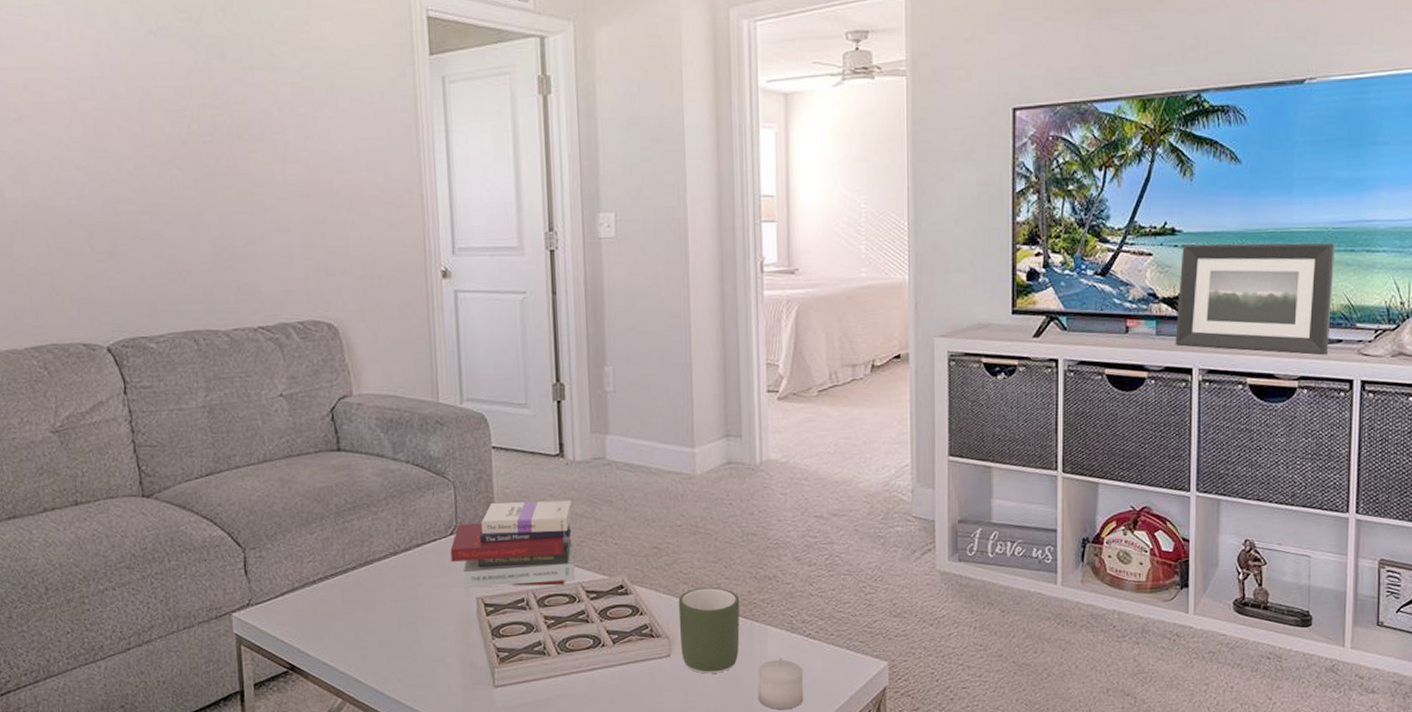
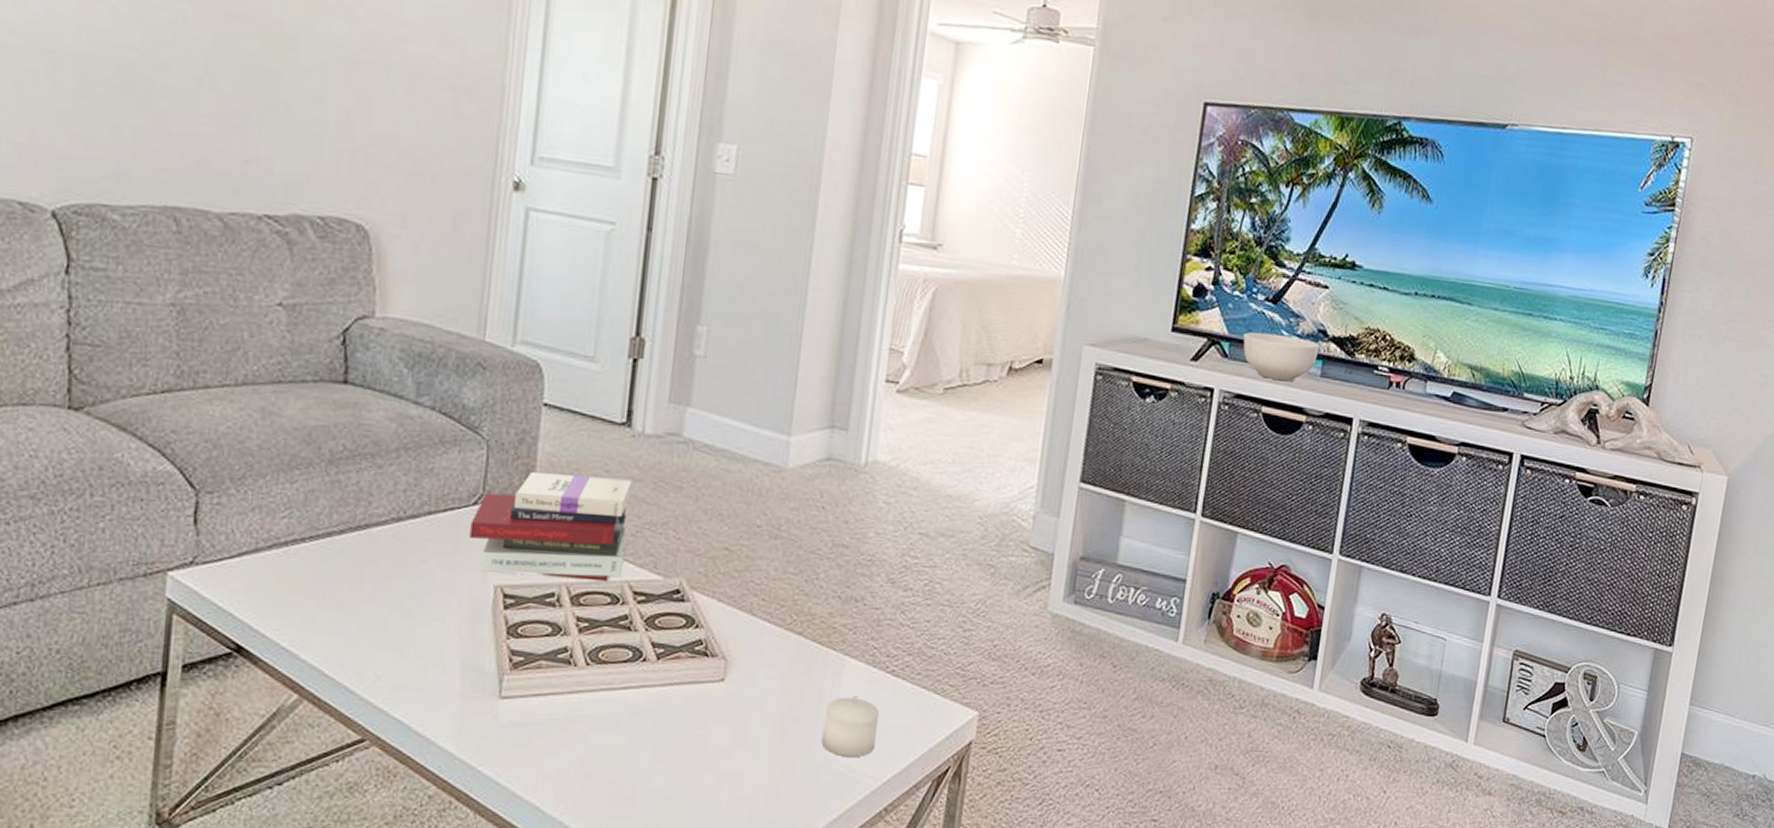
mug: present [678,587,740,674] -> none [738,602,818,707]
bowl: none [1079,303,1152,344] -> present [1243,332,1320,381]
picture frame: present [1175,243,1335,355] -> none [1339,282,1514,423]

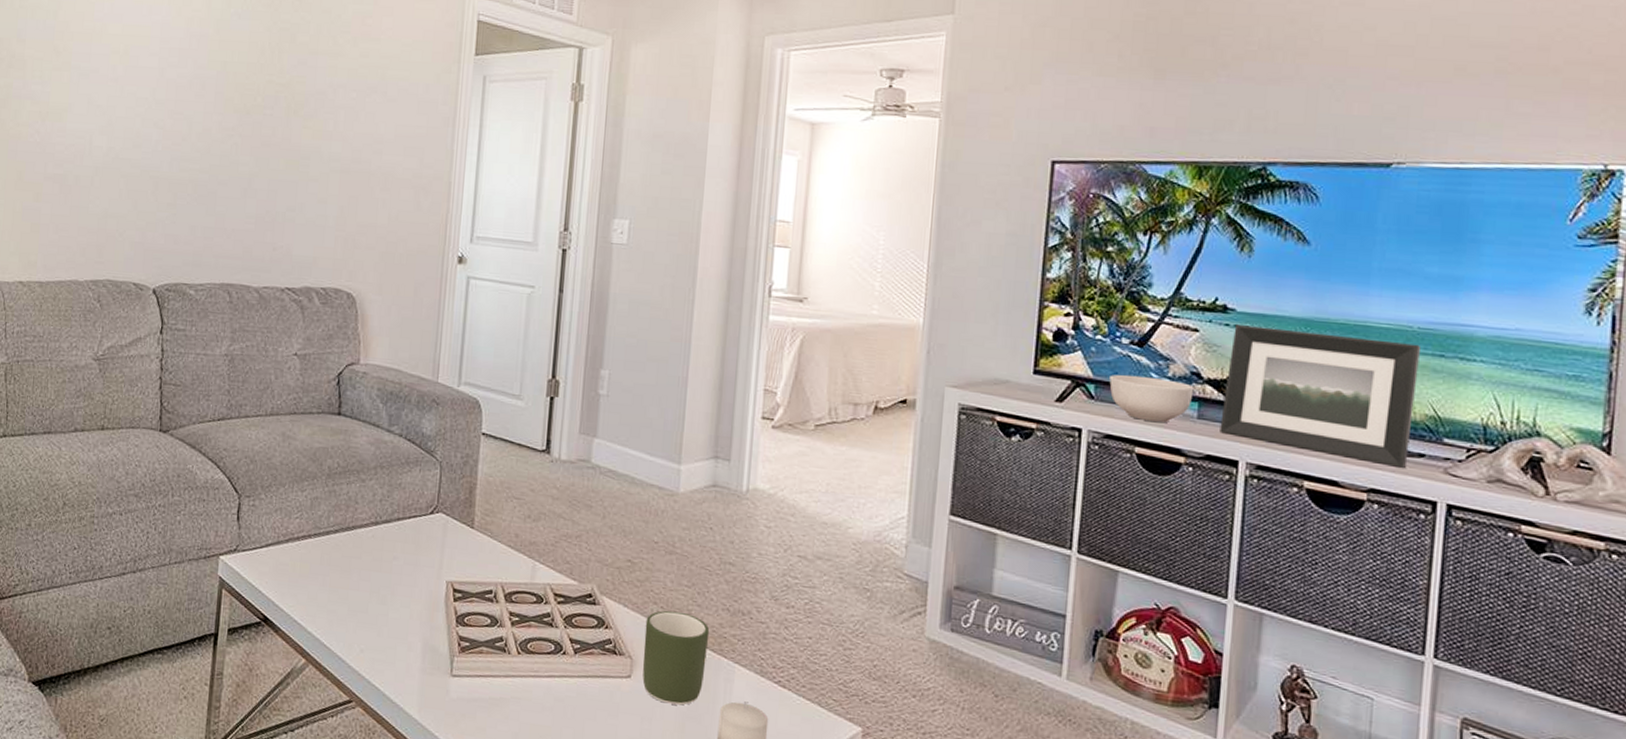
books: present [469,471,632,582] -> none [427,488,551,584]
mug: none [738,602,818,707] -> present [642,610,710,705]
picture frame: none [1339,282,1514,423] -> present [1219,325,1420,469]

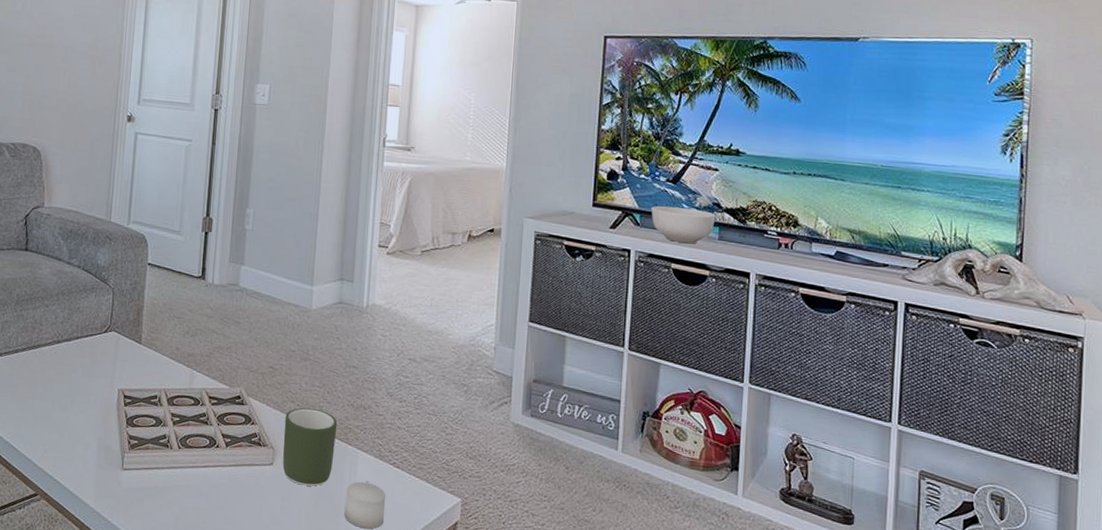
picture frame: present [1219,325,1420,469] -> none [735,165,883,277]

